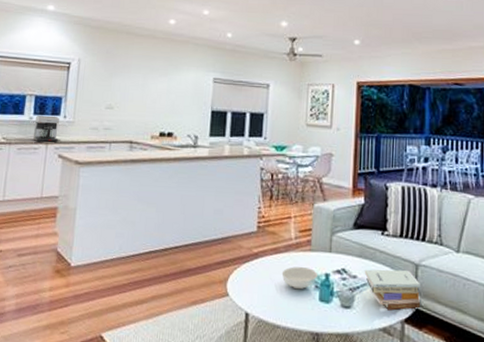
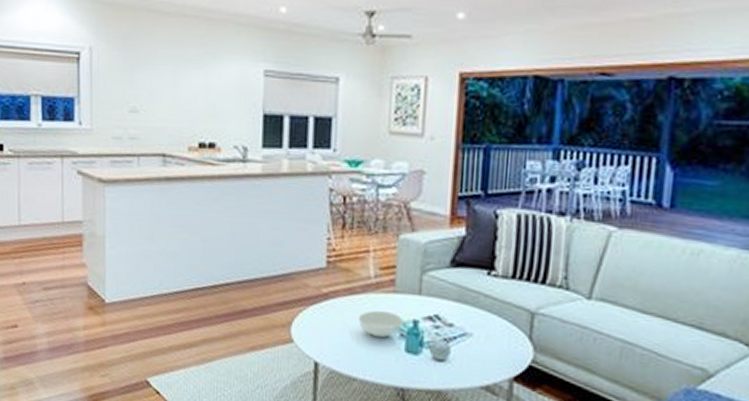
coffee maker: present [33,115,60,143] -> none [45,121,75,156]
books: present [364,269,422,311] -> none [463,316,538,366]

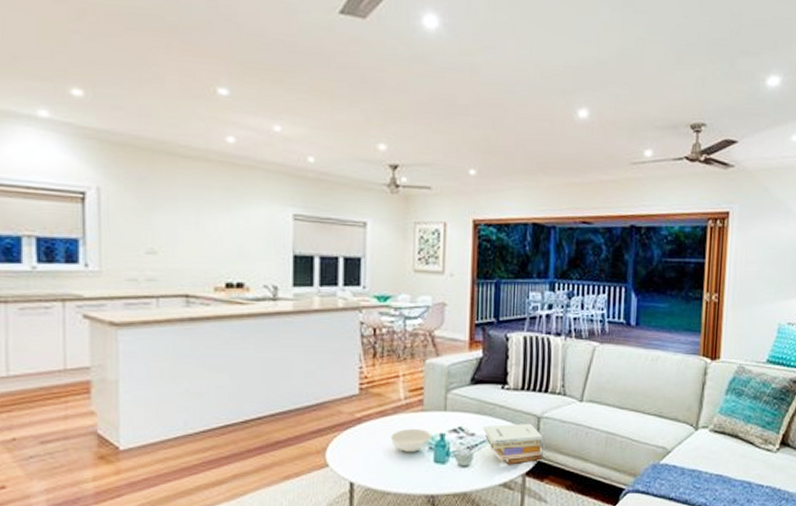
books: none [463,316,538,366] -> present [483,423,544,465]

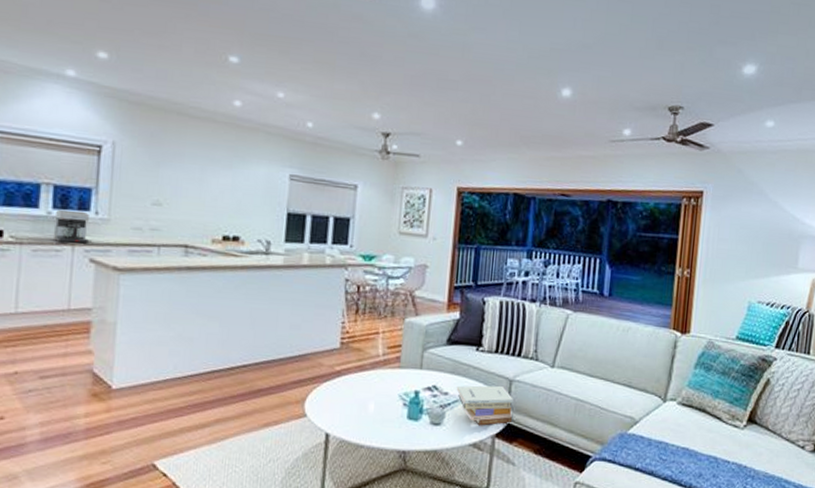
coffee maker: none [42,263,80,300] -> present [54,209,89,244]
bowl: present [390,429,431,453] -> none [367,384,406,408]

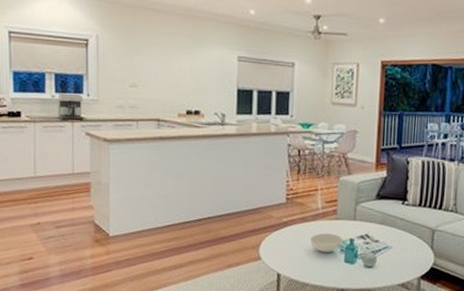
bowl: none [367,384,406,408] -> present [310,233,343,253]
books: present [456,385,515,426] -> none [385,234,437,269]

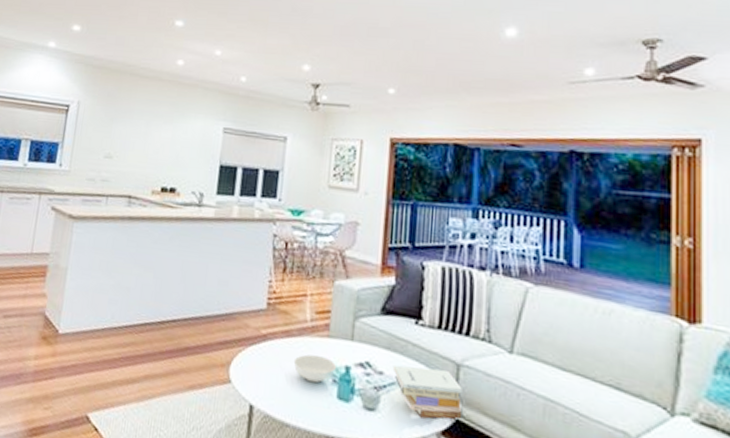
coffee maker: present [58,93,84,121] -> none [26,162,55,193]
books: none [385,234,437,269] -> present [392,365,464,420]

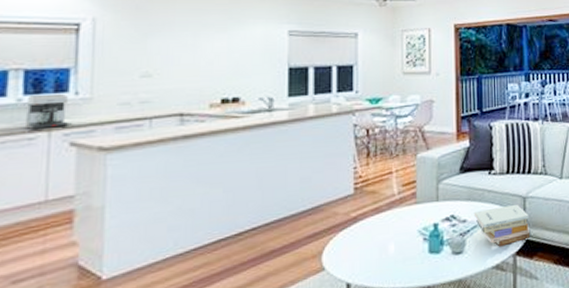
coffee maker: none [26,162,55,193] -> present [26,93,68,131]
bowl: present [293,354,336,384] -> none [385,221,425,247]

